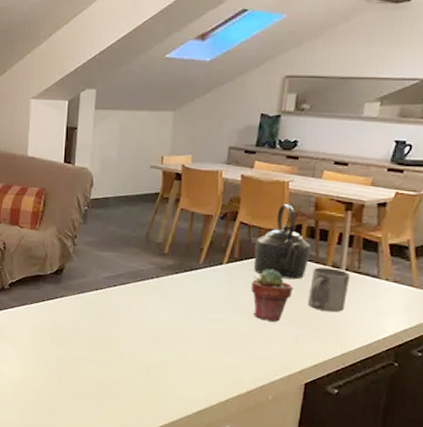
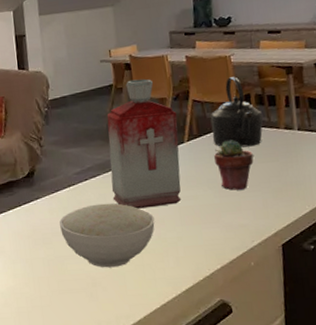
bowl: none [80,311,178,378] -> present [59,203,155,268]
bottle: none [139,191,221,325] -> present [106,78,182,209]
mug: present [307,267,351,313] -> none [268,130,305,173]

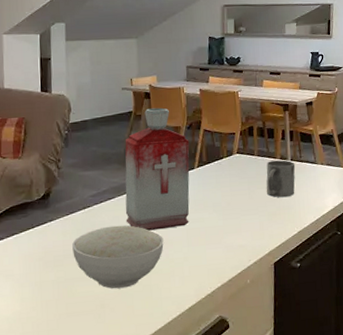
kettle: present [210,76,264,148] -> none [218,110,263,175]
potted succulent: present [214,139,254,191] -> none [220,167,254,214]
mug: none [268,130,305,173] -> present [266,160,296,198]

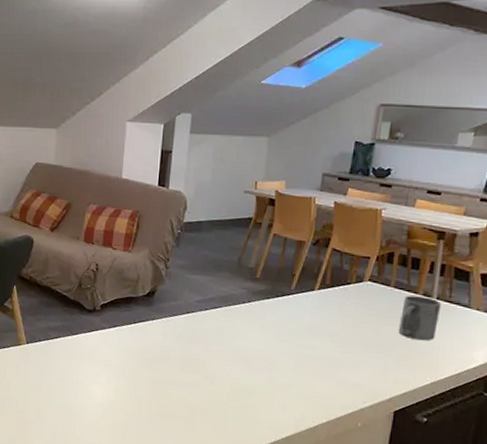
bowl: present [72,225,164,289] -> none [171,335,268,402]
bottle: present [125,107,190,231] -> none [229,216,313,351]

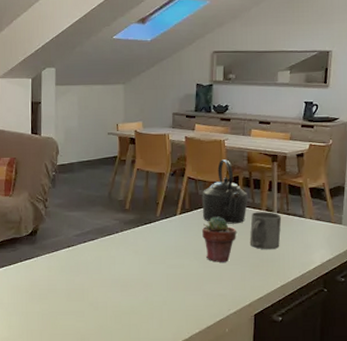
potted succulent: none [342,296,384,350] -> present [202,216,236,263]
kettle: none [345,232,404,307] -> present [202,159,248,224]

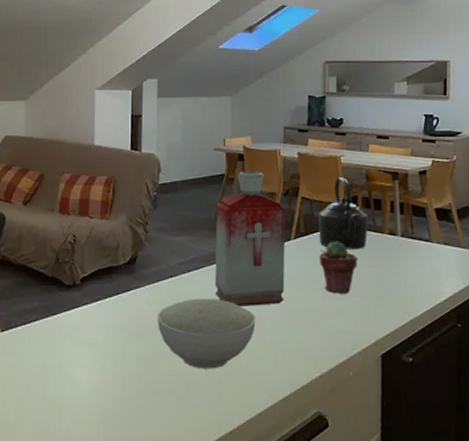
bowl: none [57,265,144,325] -> present [158,298,256,369]
bottle: none [107,153,173,273] -> present [214,171,286,307]
mug: present [249,212,282,250] -> none [372,236,407,279]

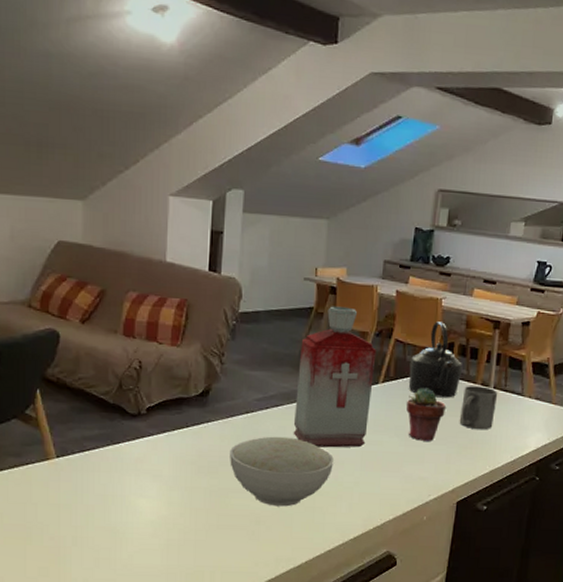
mug: none [372,236,407,279] -> present [459,386,498,430]

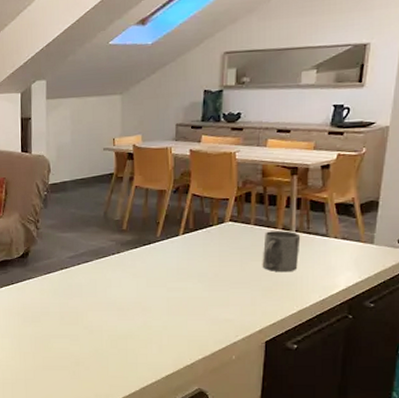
bowl: present [230,436,334,507] -> none [49,288,142,349]
bottle: present [293,306,377,448] -> none [103,169,175,296]
potted succulent: present [406,387,446,442] -> none [208,236,247,287]
kettle: present [408,321,463,398] -> none [208,174,262,245]

